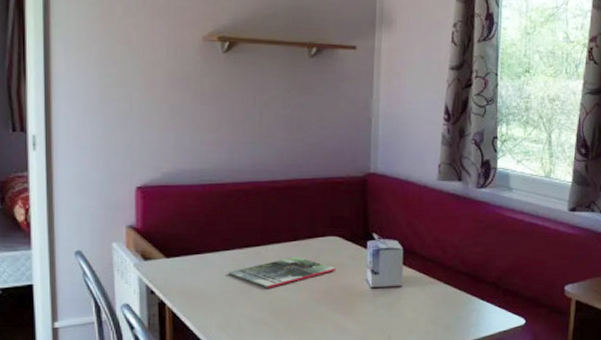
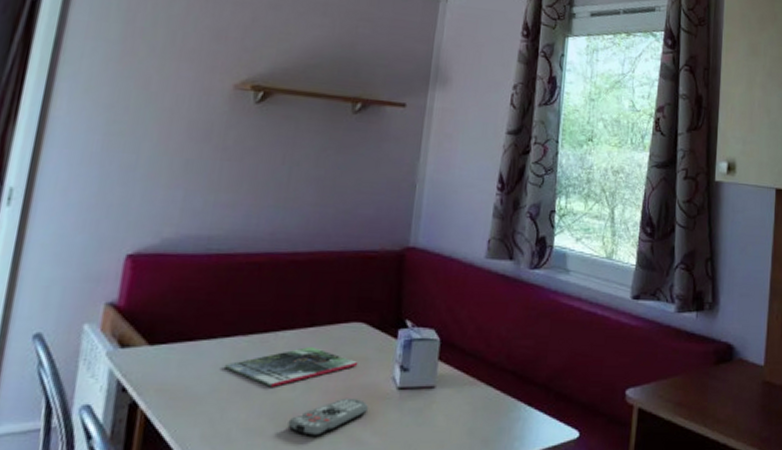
remote control: none [285,295,348,325] -> present [288,397,368,436]

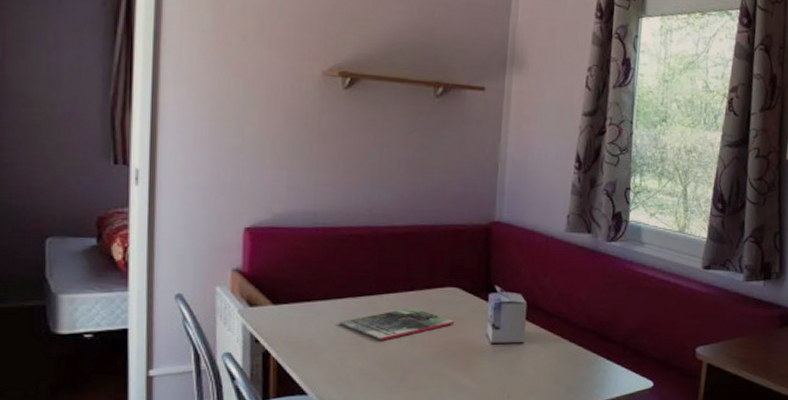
remote control: present [288,397,368,436] -> none [398,350,466,381]

